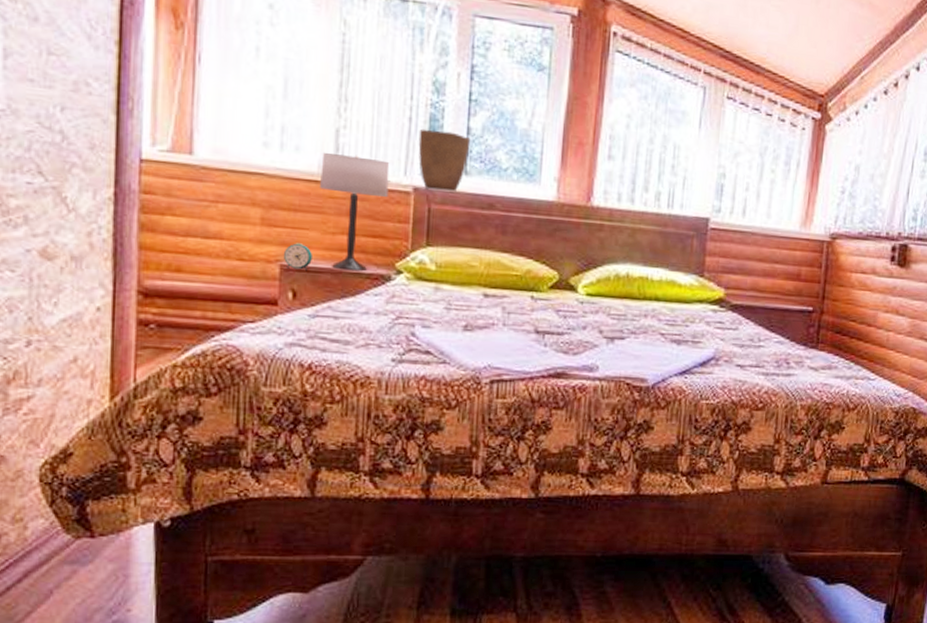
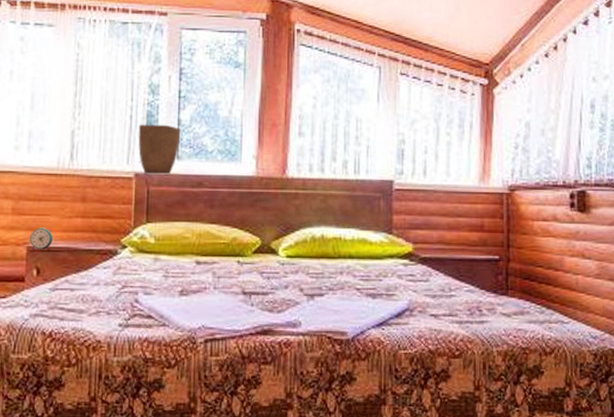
table lamp: present [320,152,390,272] -> none [59,150,115,248]

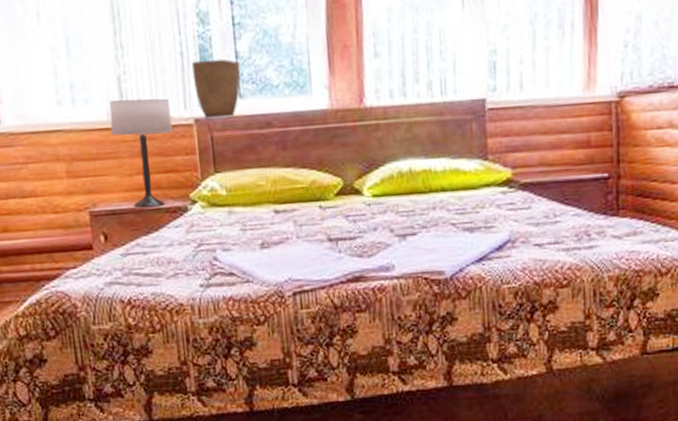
alarm clock: present [30,226,53,250] -> none [91,188,116,214]
table lamp: none [59,150,115,248] -> present [109,97,173,209]

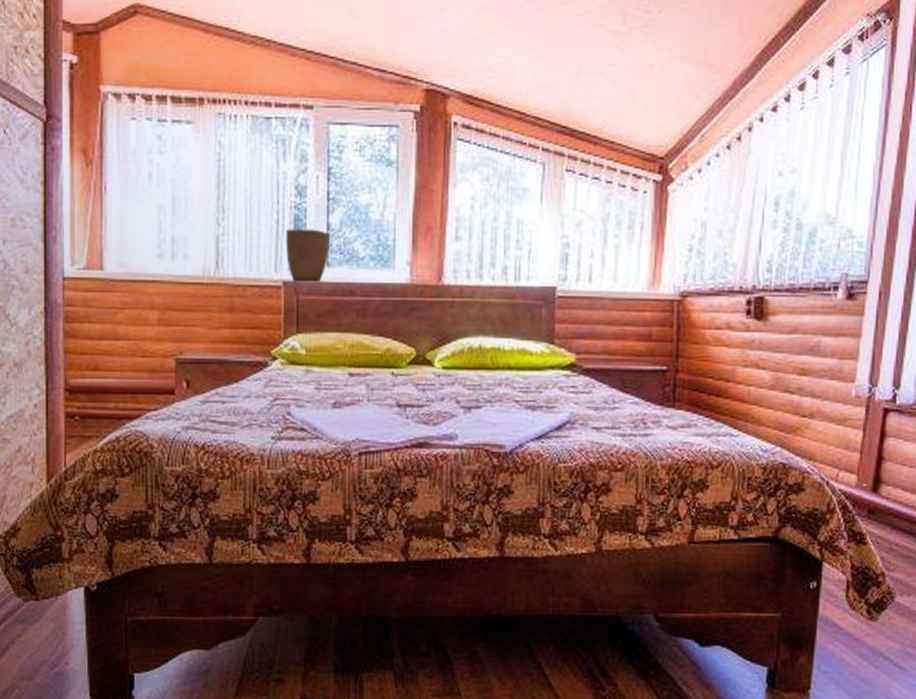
table lamp: present [109,97,173,209] -> none [205,257,262,360]

